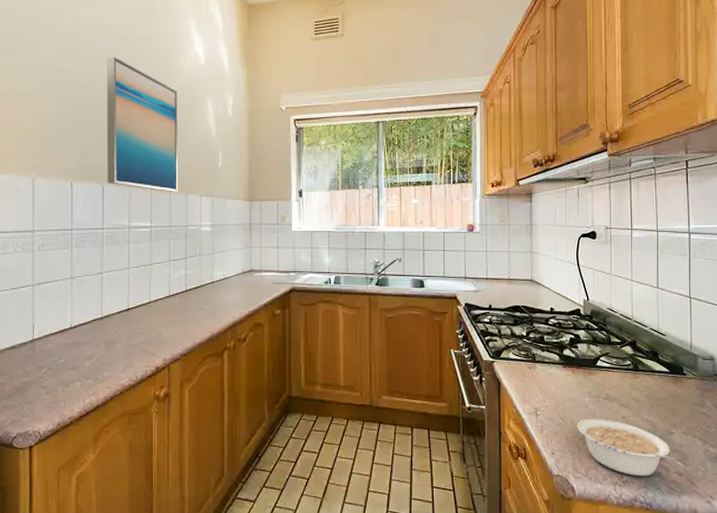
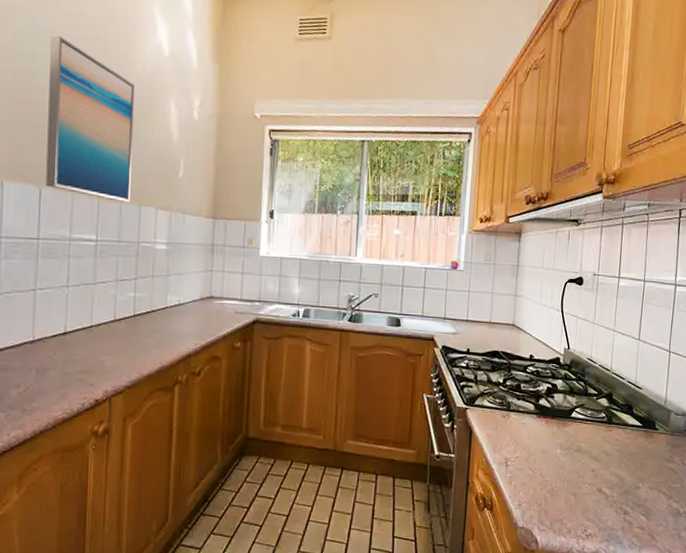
legume: present [577,418,679,477] -> none [546,470,643,530]

